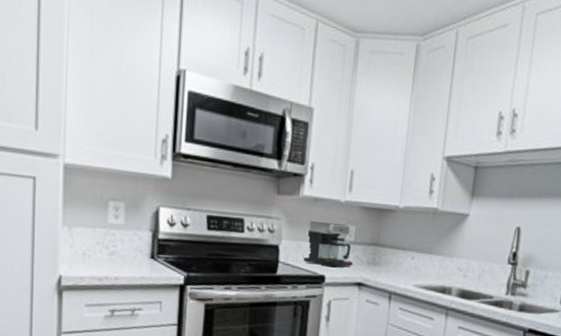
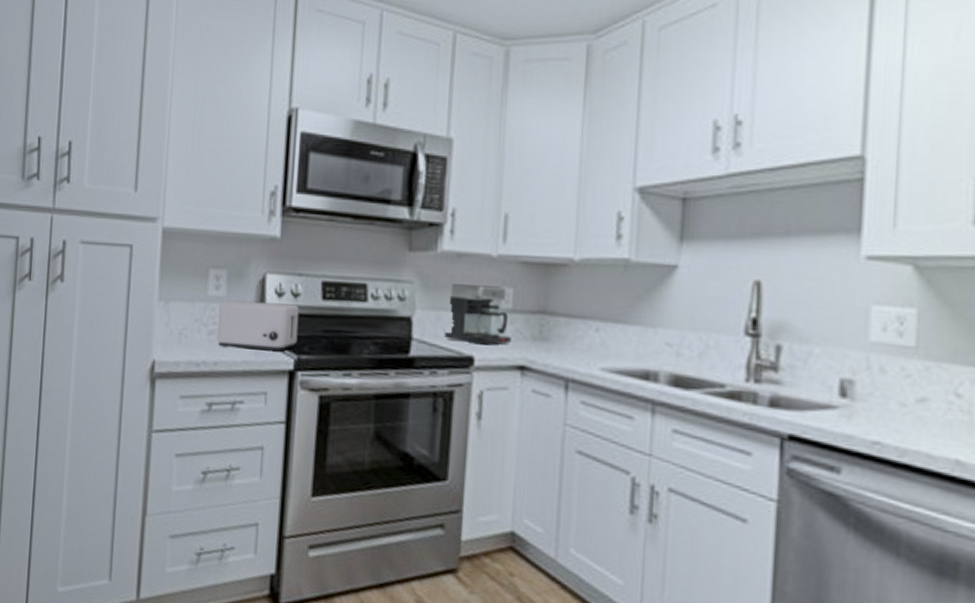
toaster: none [117,228,188,270] -> present [217,300,300,352]

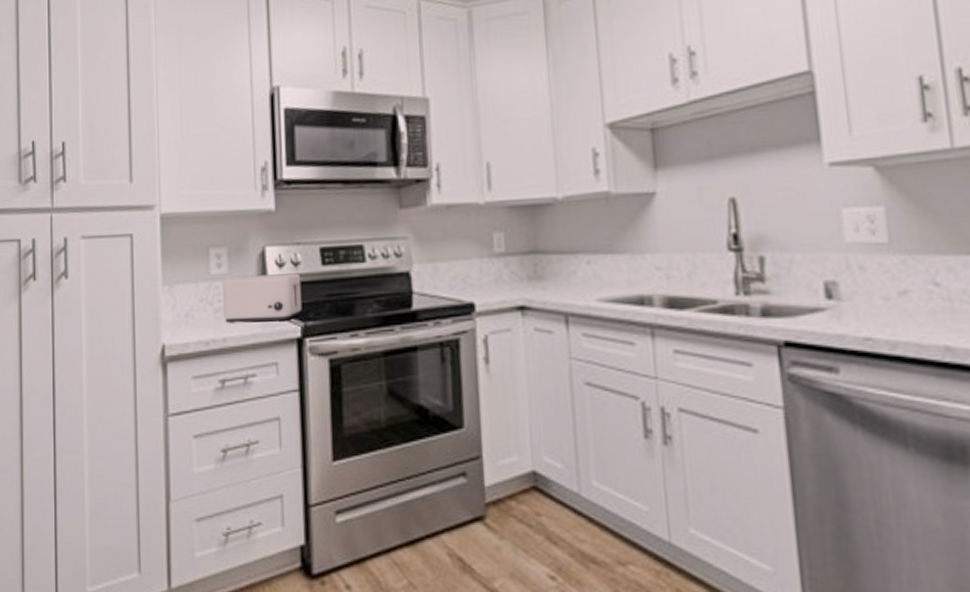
coffee maker: present [443,284,512,345] -> none [441,232,509,291]

